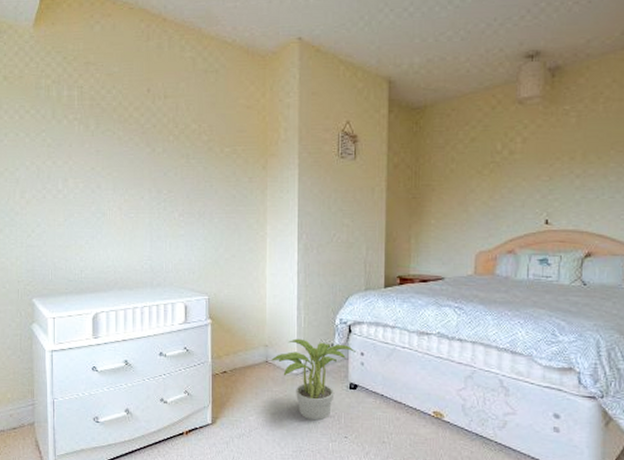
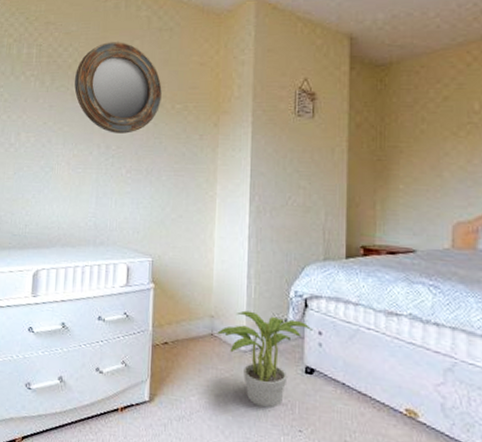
home mirror: none [121,84,210,178] -> present [74,42,162,134]

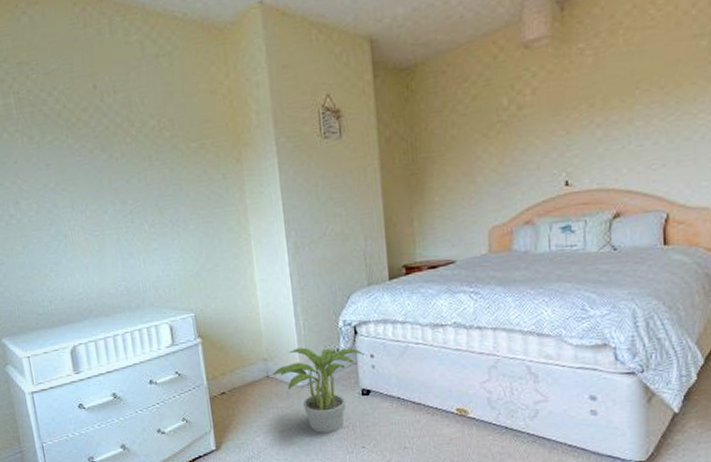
home mirror: present [74,42,162,134] -> none [67,76,174,186]

